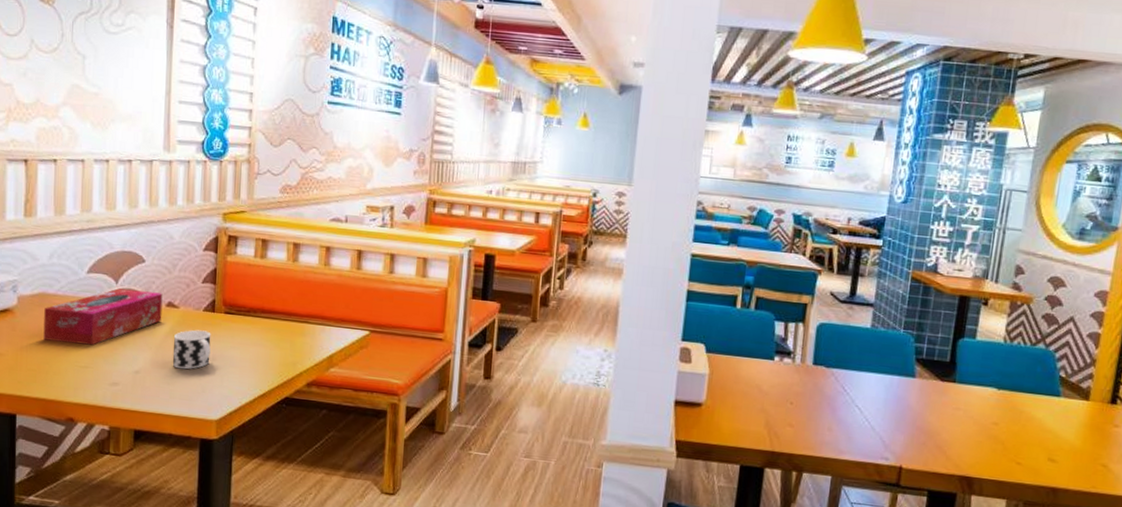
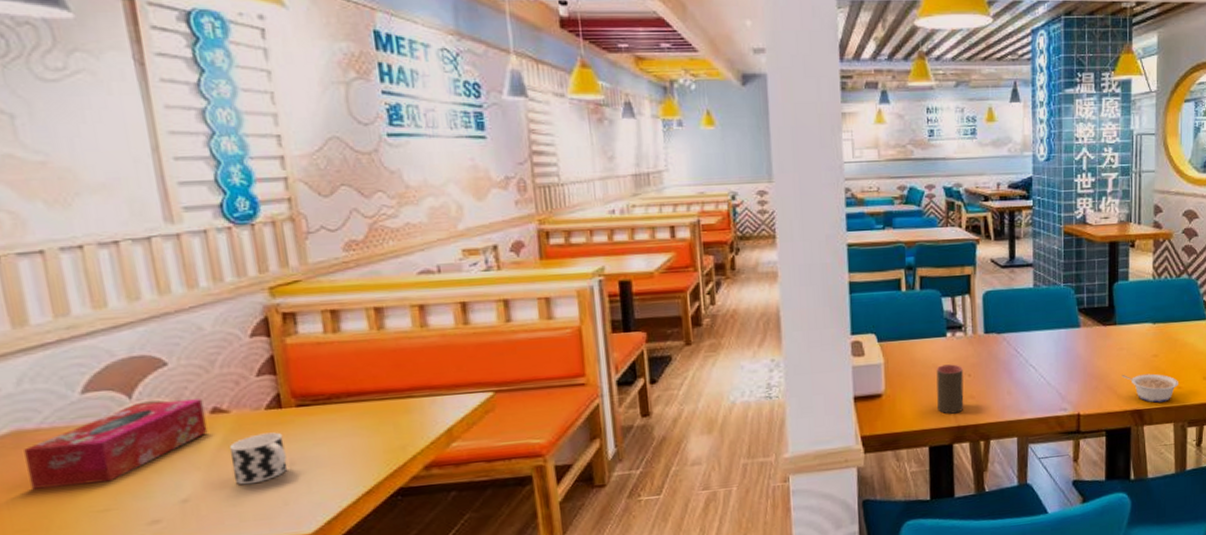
cup: none [754,387,786,438] -> present [936,364,964,414]
legume: none [954,436,1018,475] -> present [1122,373,1178,403]

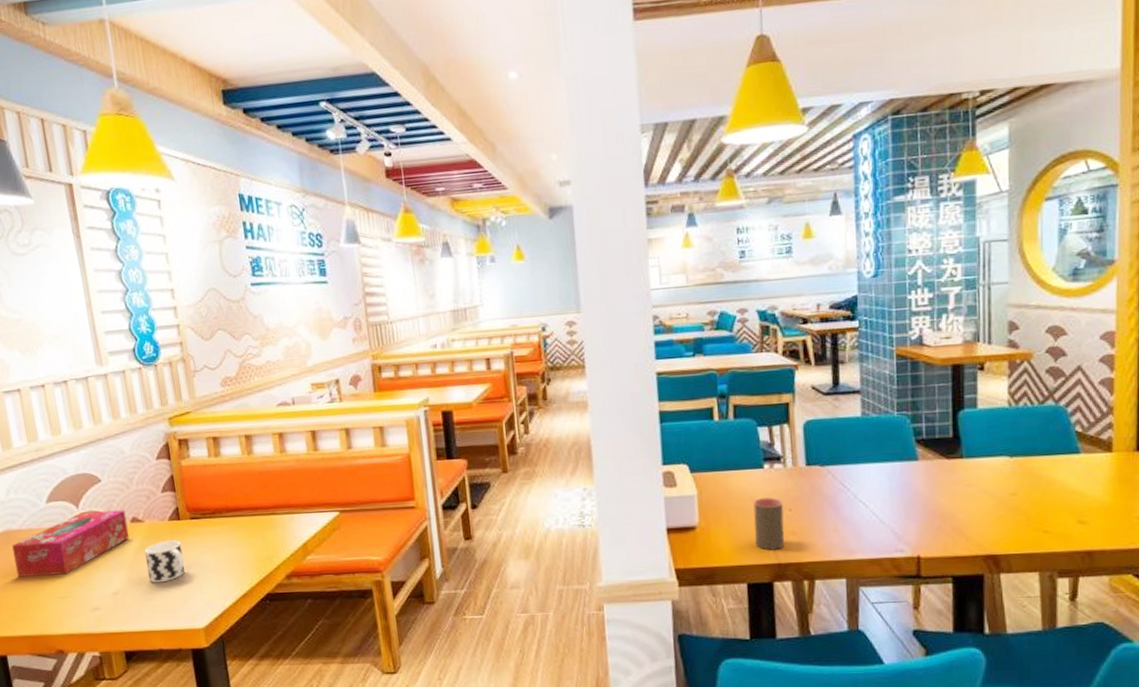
legume: present [1122,373,1178,403] -> none [971,514,1044,548]

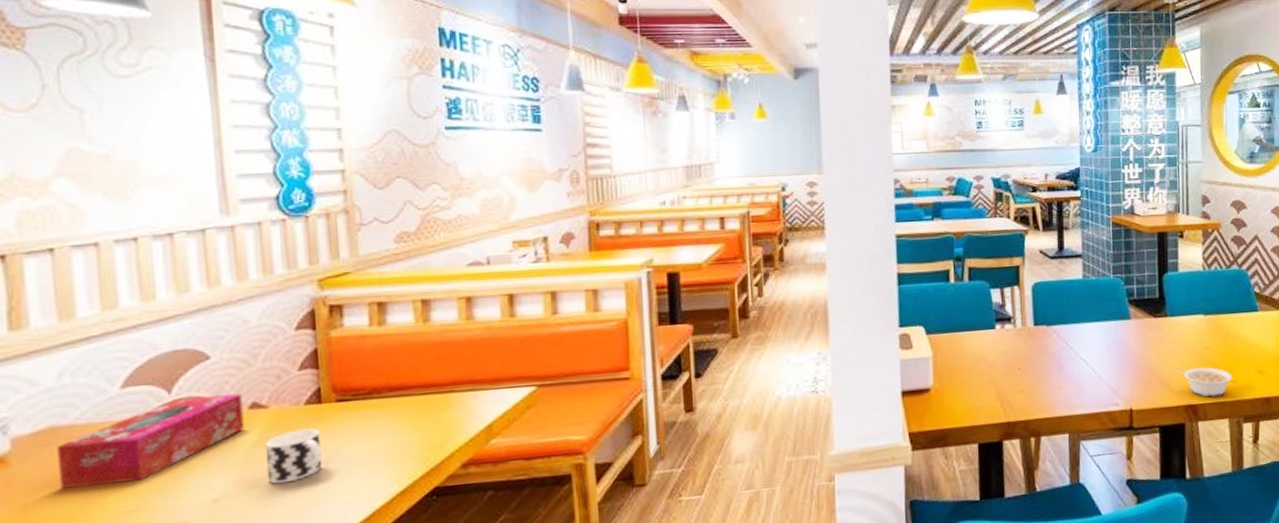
cup: present [753,497,785,550] -> none [985,357,1014,410]
legume: none [971,514,1044,548] -> present [1174,367,1232,398]

